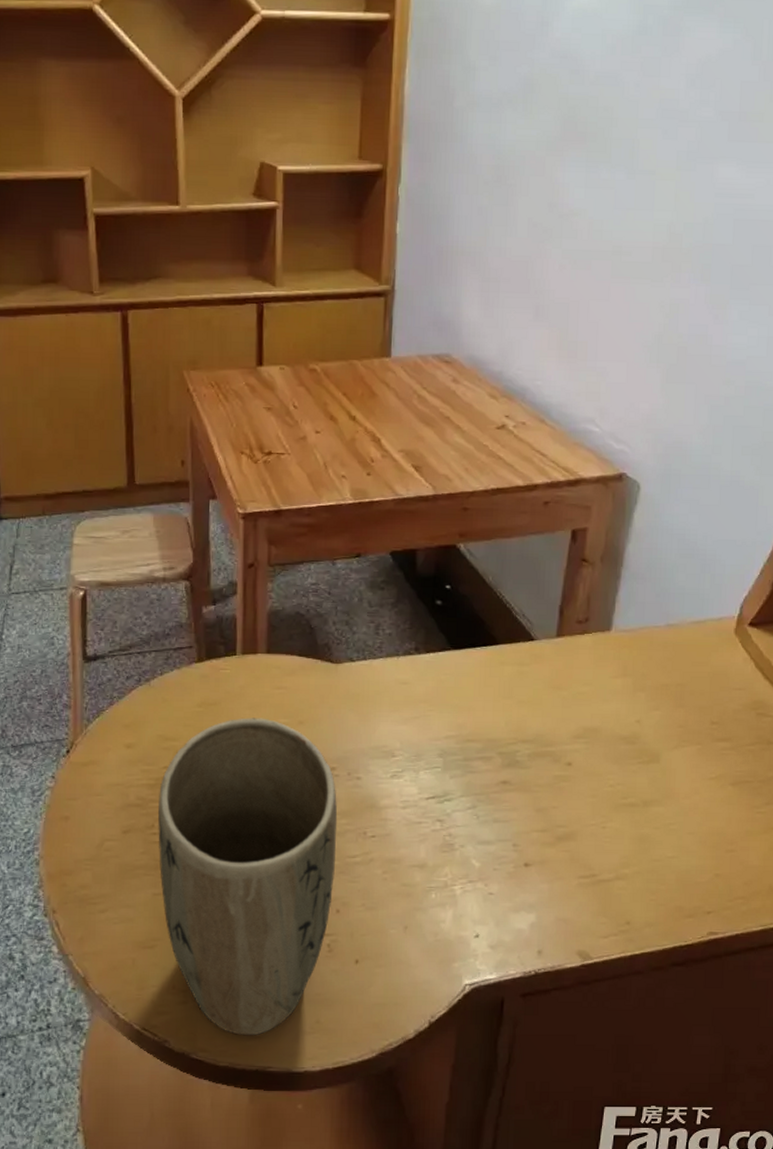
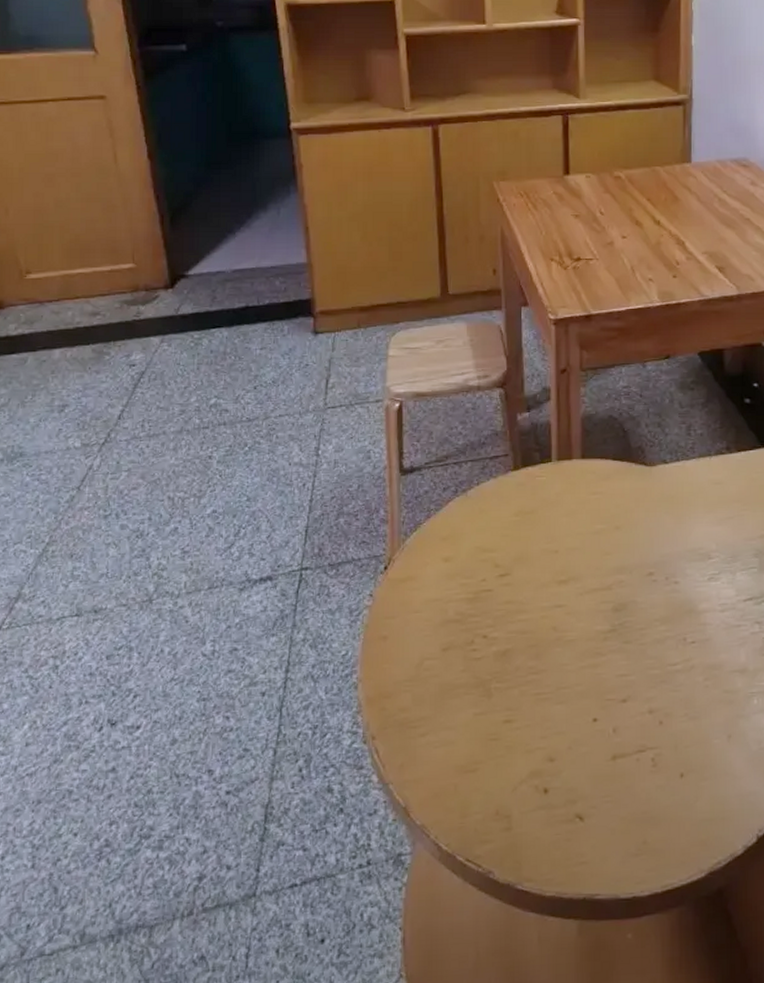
plant pot: present [158,718,338,1036] -> none [478,524,657,862]

